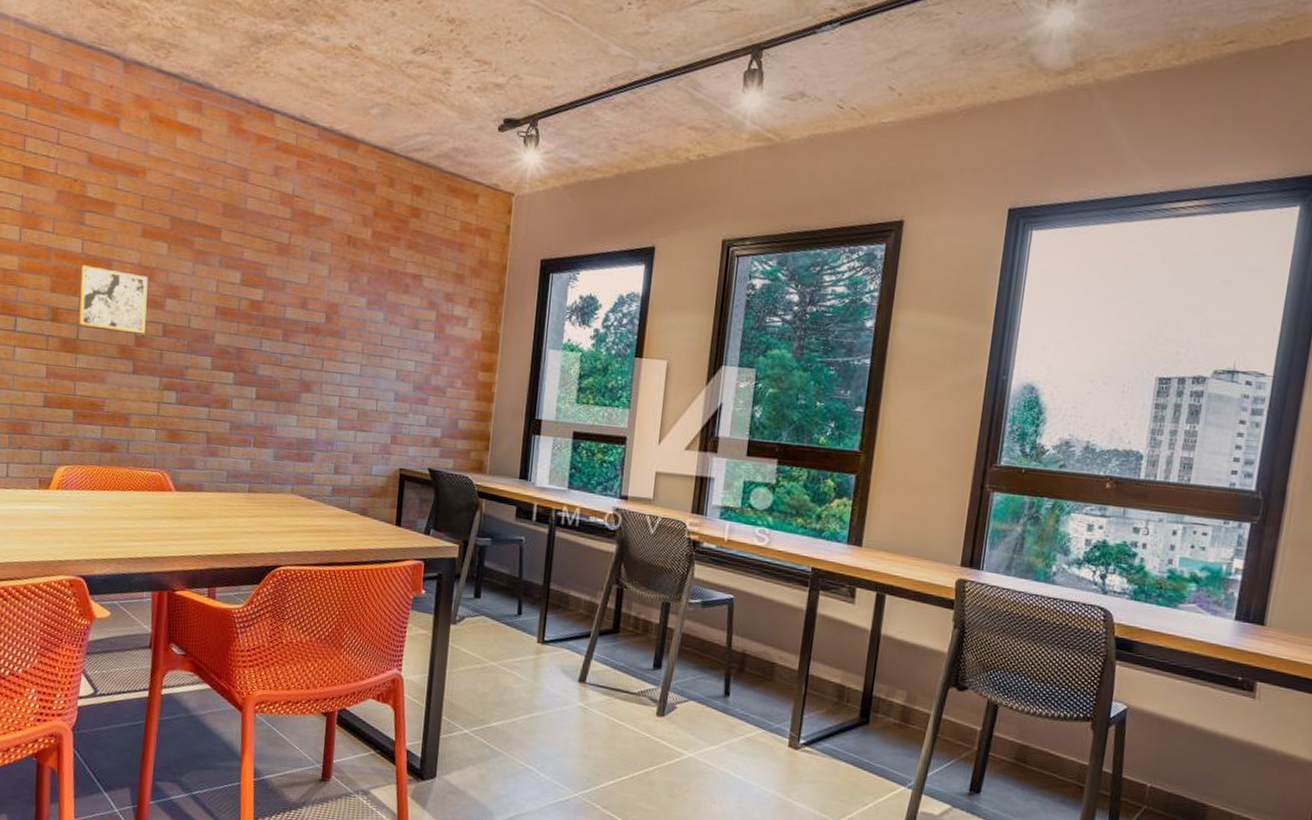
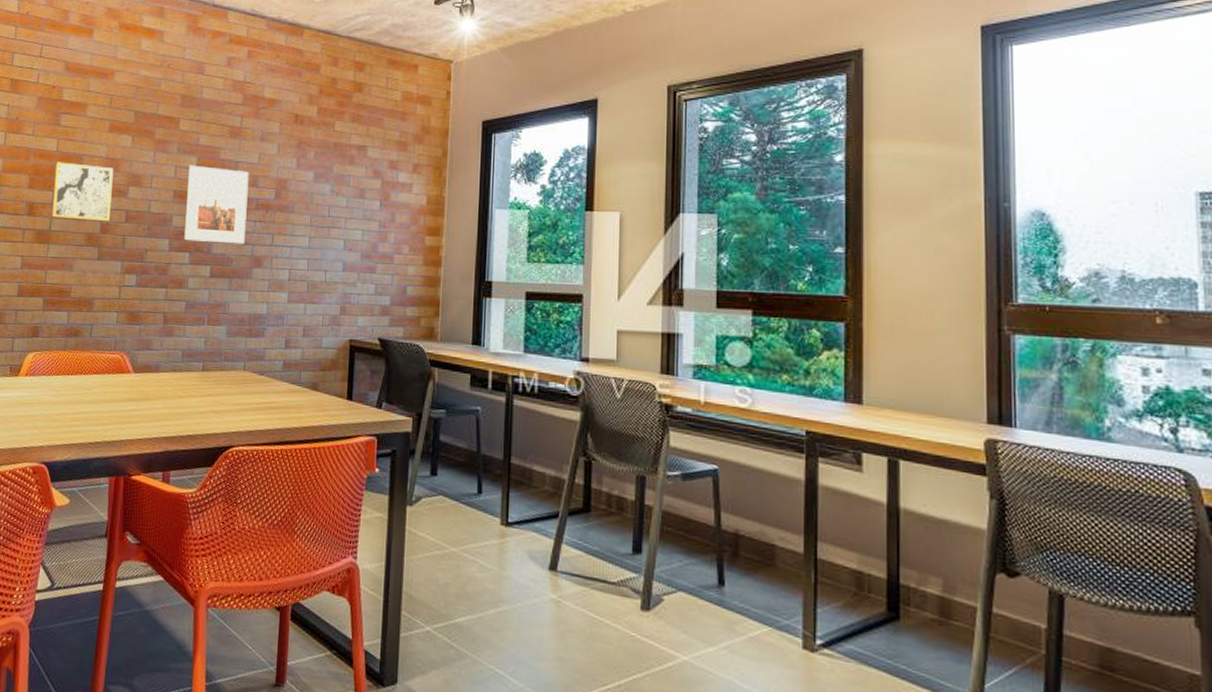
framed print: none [228,280,298,368] -> present [184,165,249,244]

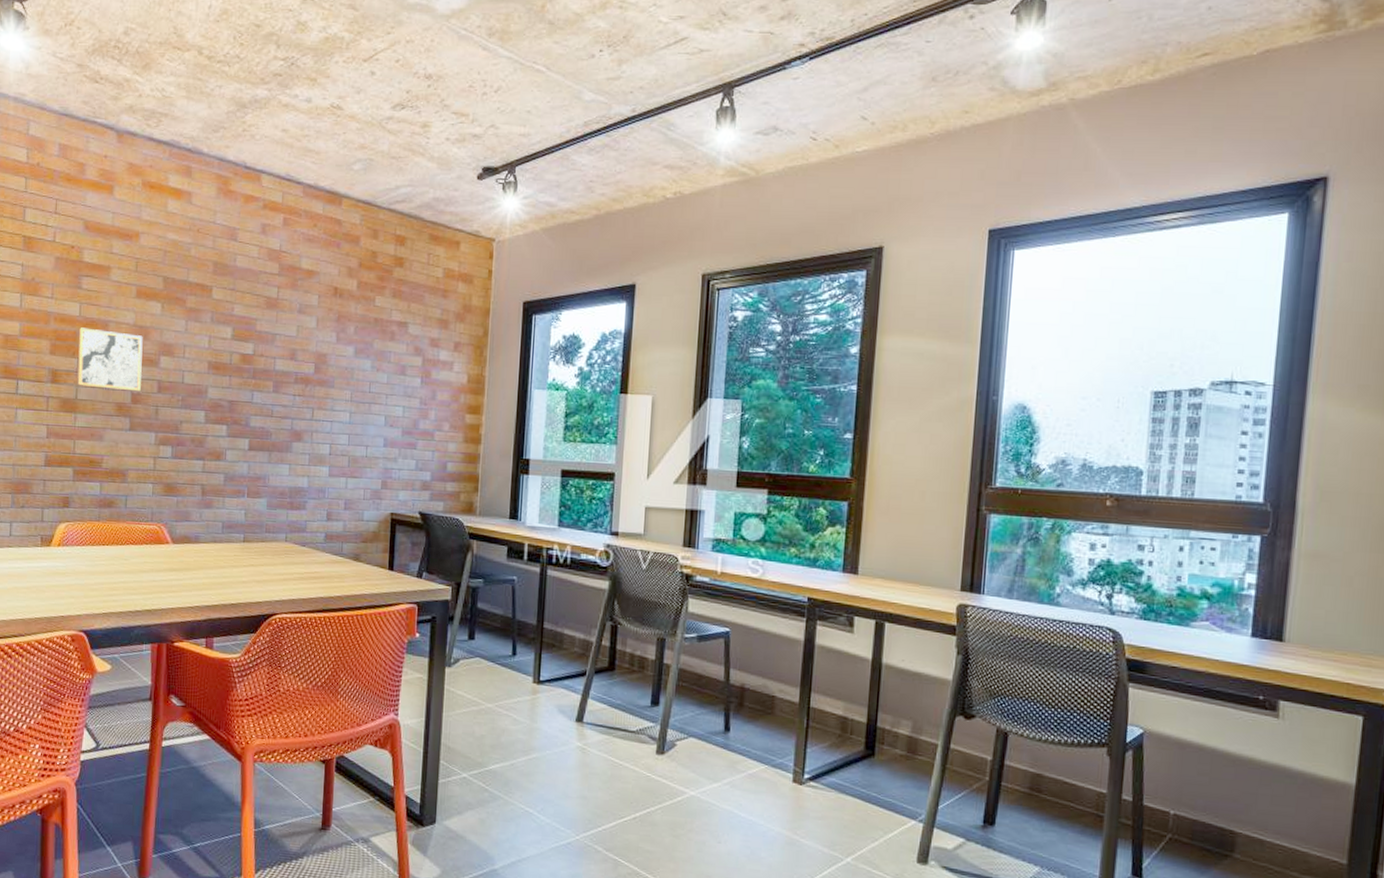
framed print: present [184,165,249,244] -> none [221,335,287,418]

